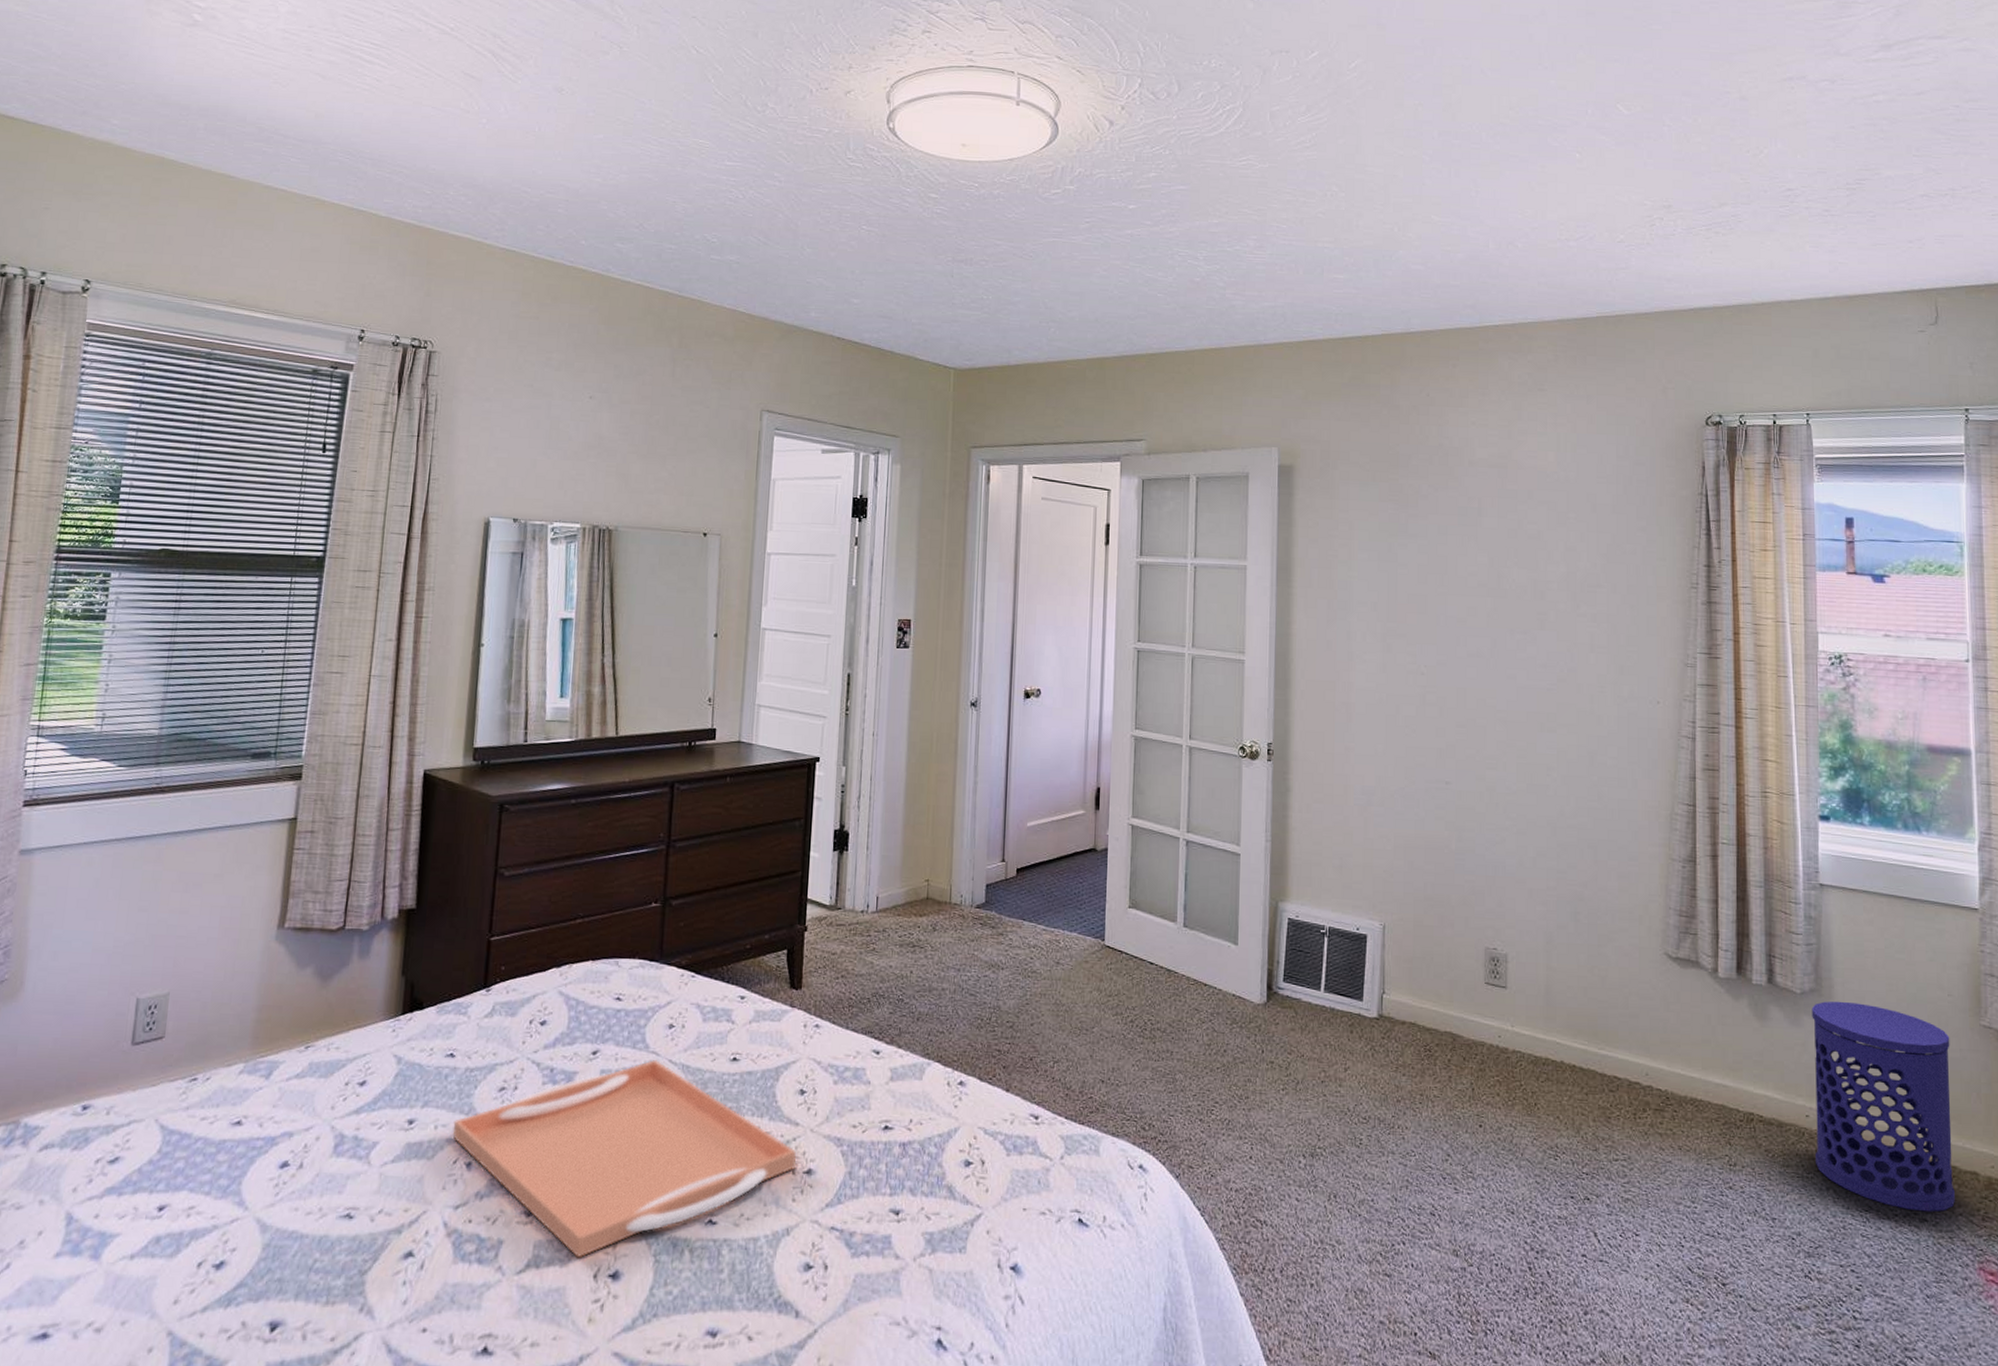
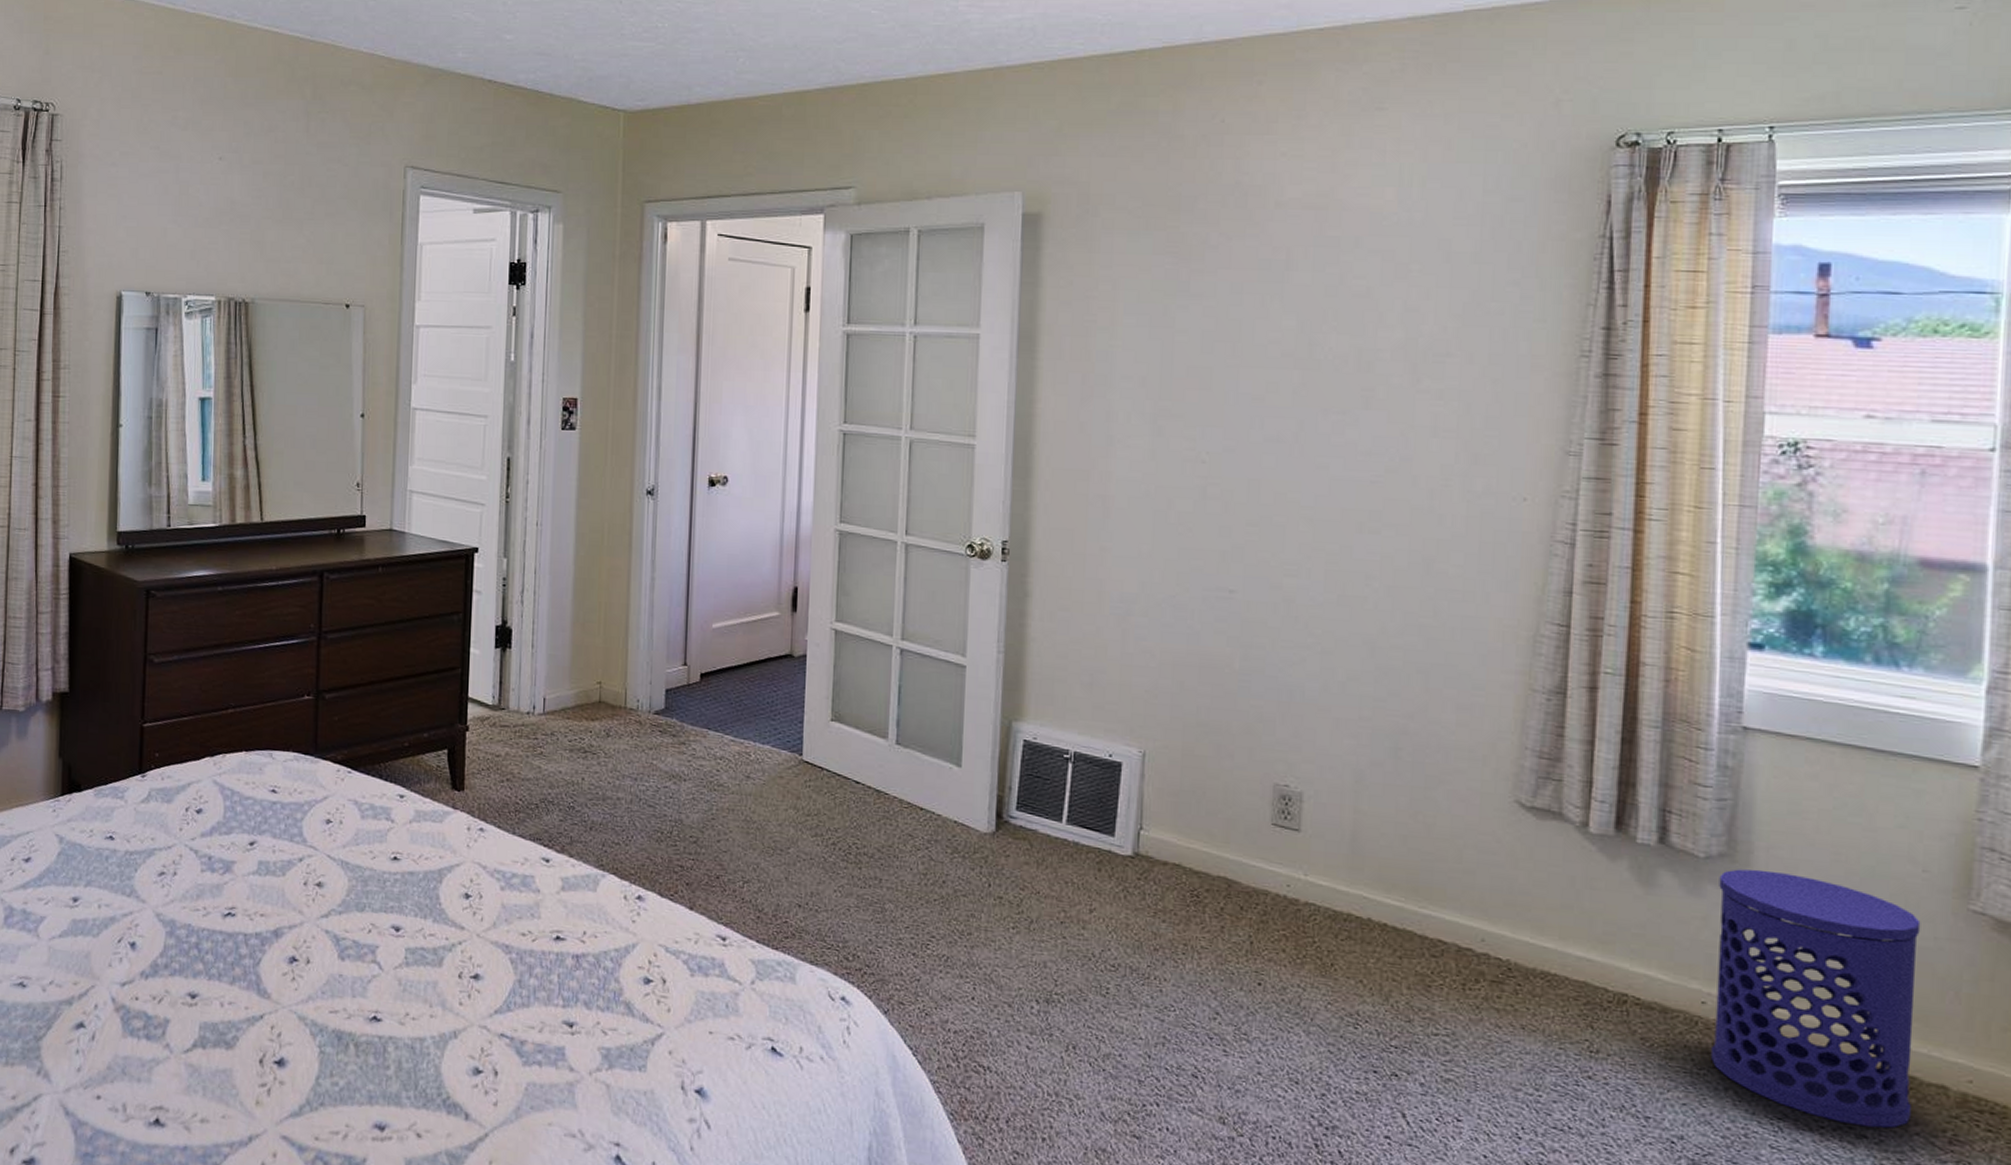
serving tray: present [452,1060,796,1258] -> none [116,854,462,1043]

